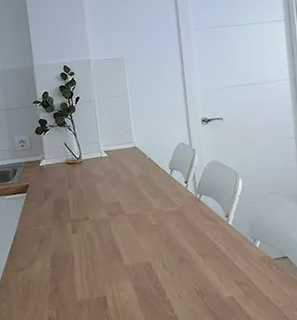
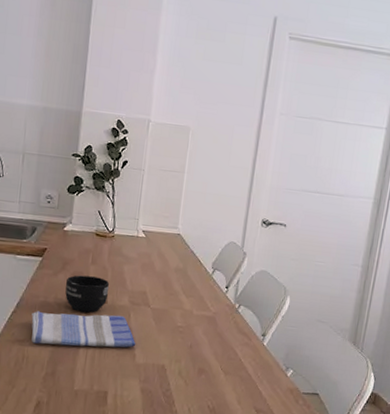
dish towel: none [28,227,121,268] -> present [31,311,136,348]
mug: none [50,198,89,232] -> present [65,275,110,313]

